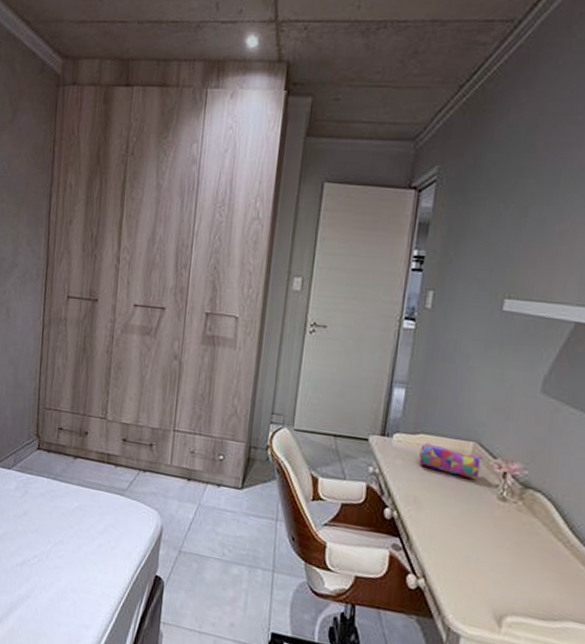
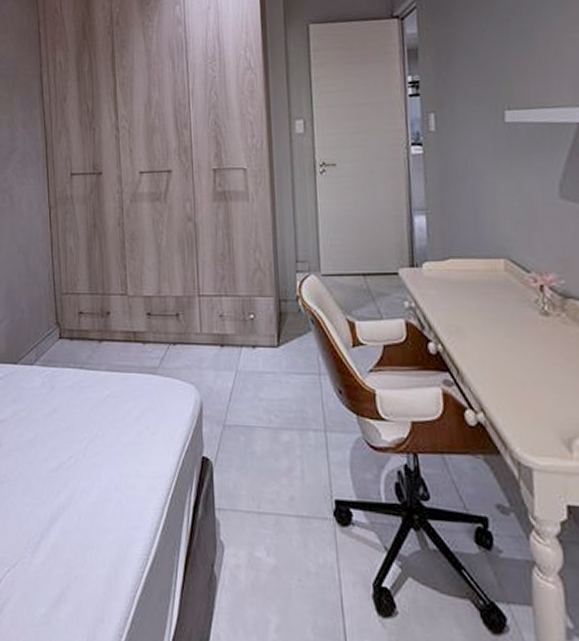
pencil case: present [418,443,483,480] -> none [451,267,517,298]

